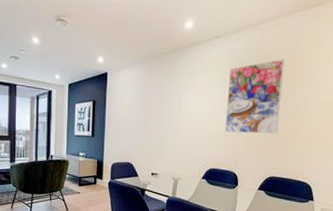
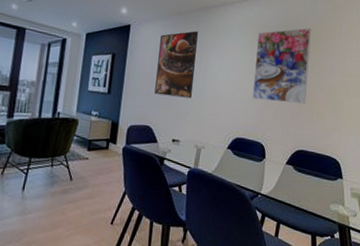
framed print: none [133,73,171,136] -> present [155,31,198,98]

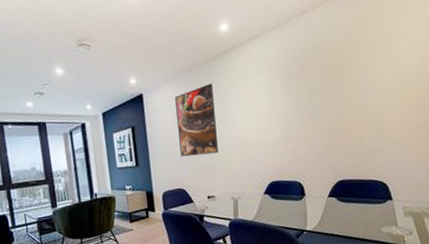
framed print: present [252,28,311,104] -> none [276,49,341,140]

